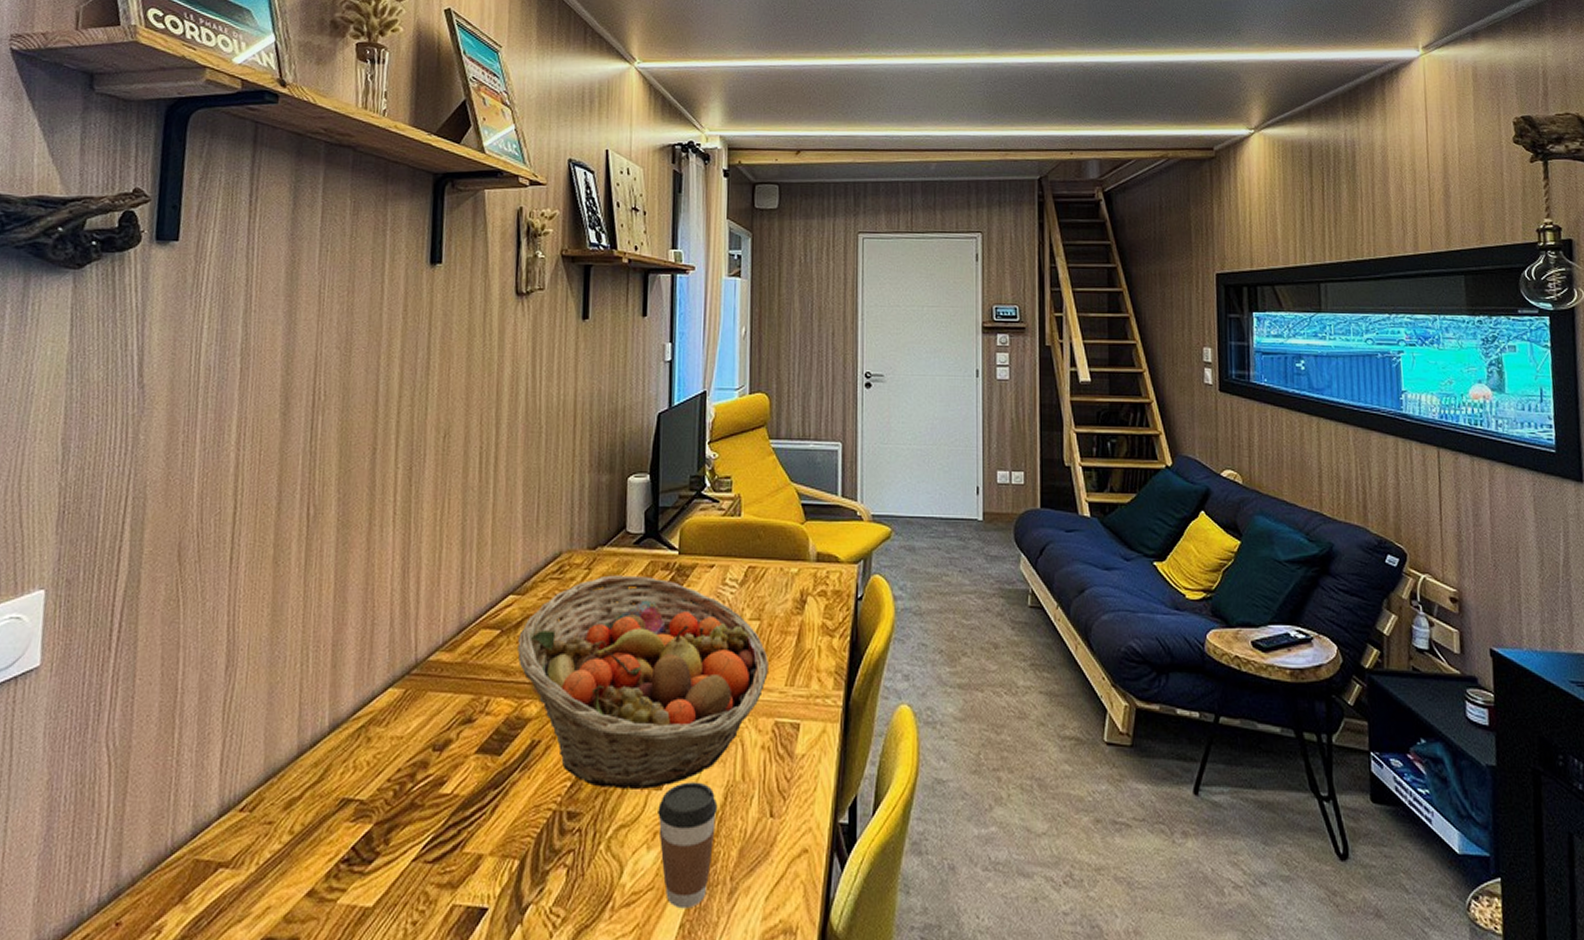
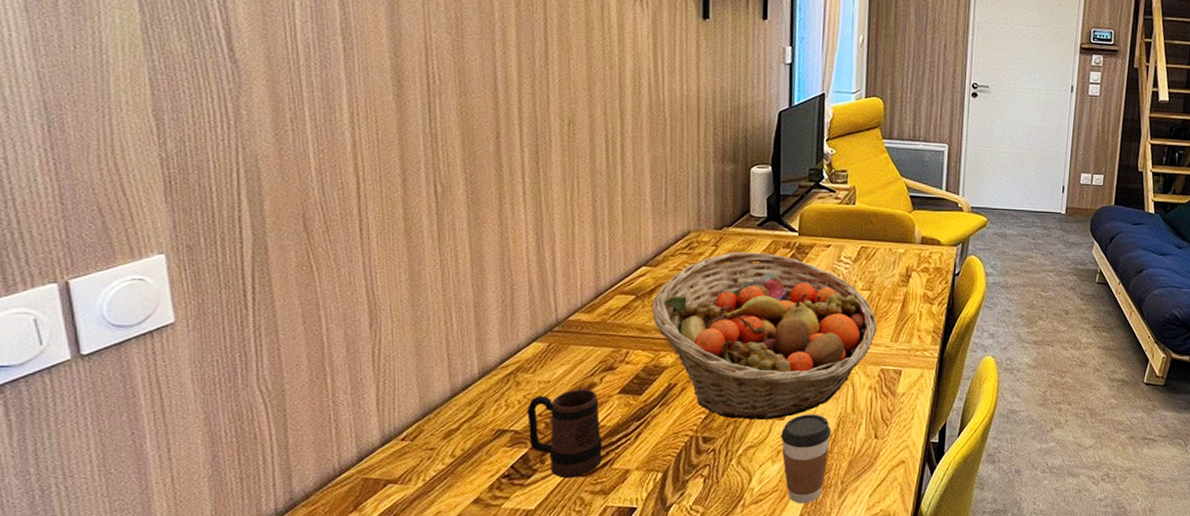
mug: none [374,748,455,865] -> present [527,390,603,479]

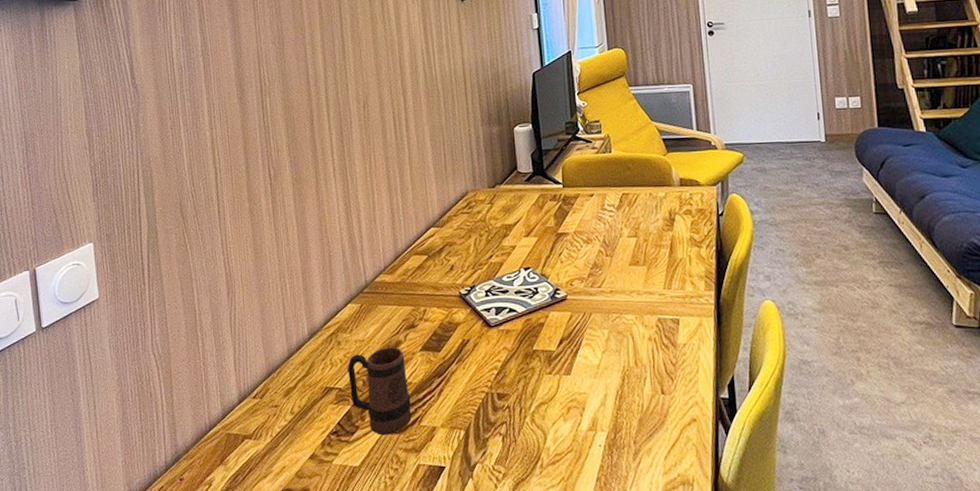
fruit basket: present [652,251,877,420] -> none [442,206,648,375]
coffee cup: present [781,414,832,504] -> none [569,368,618,466]

